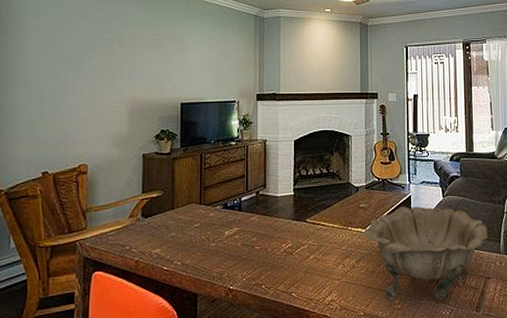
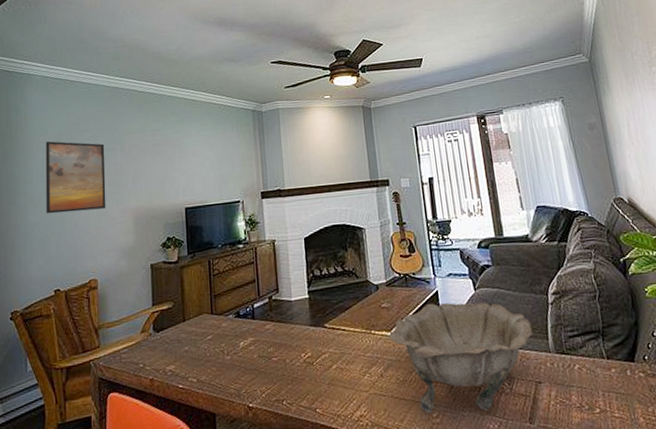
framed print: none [36,25,102,98] -> present [45,141,106,214]

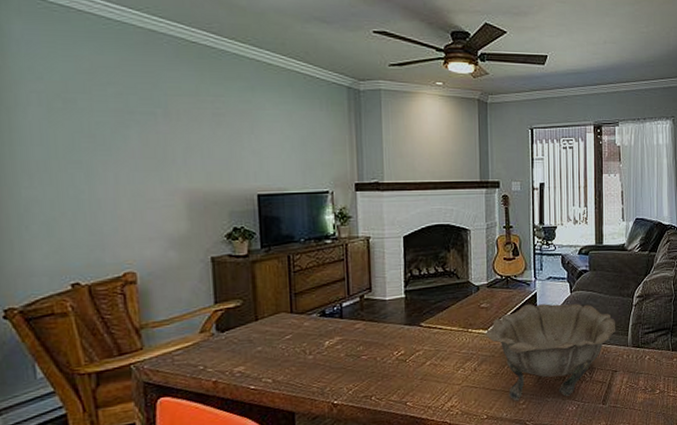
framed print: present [45,141,106,214] -> none [41,92,145,189]

